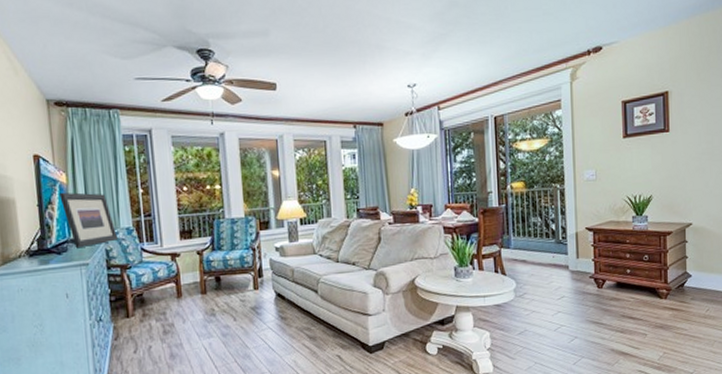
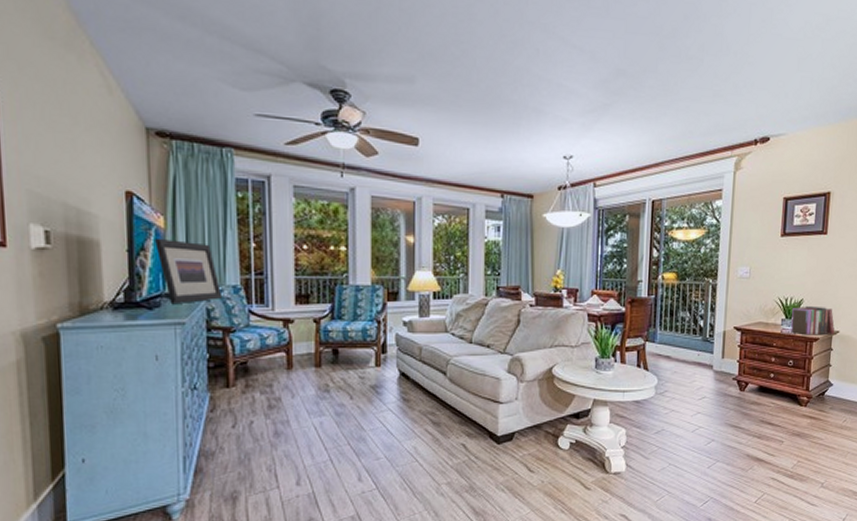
books: none [642,201,688,230] -> present [791,305,835,336]

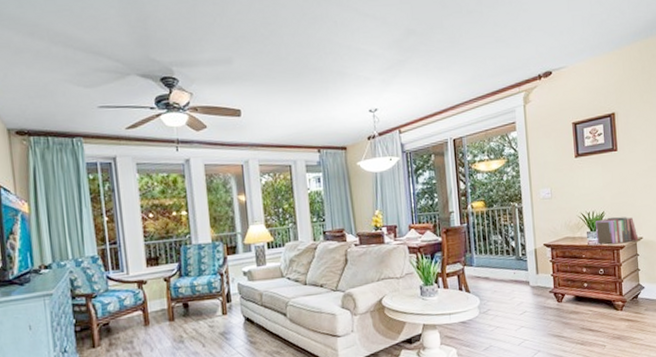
picture frame: present [155,237,223,305] -> none [21,221,84,279]

